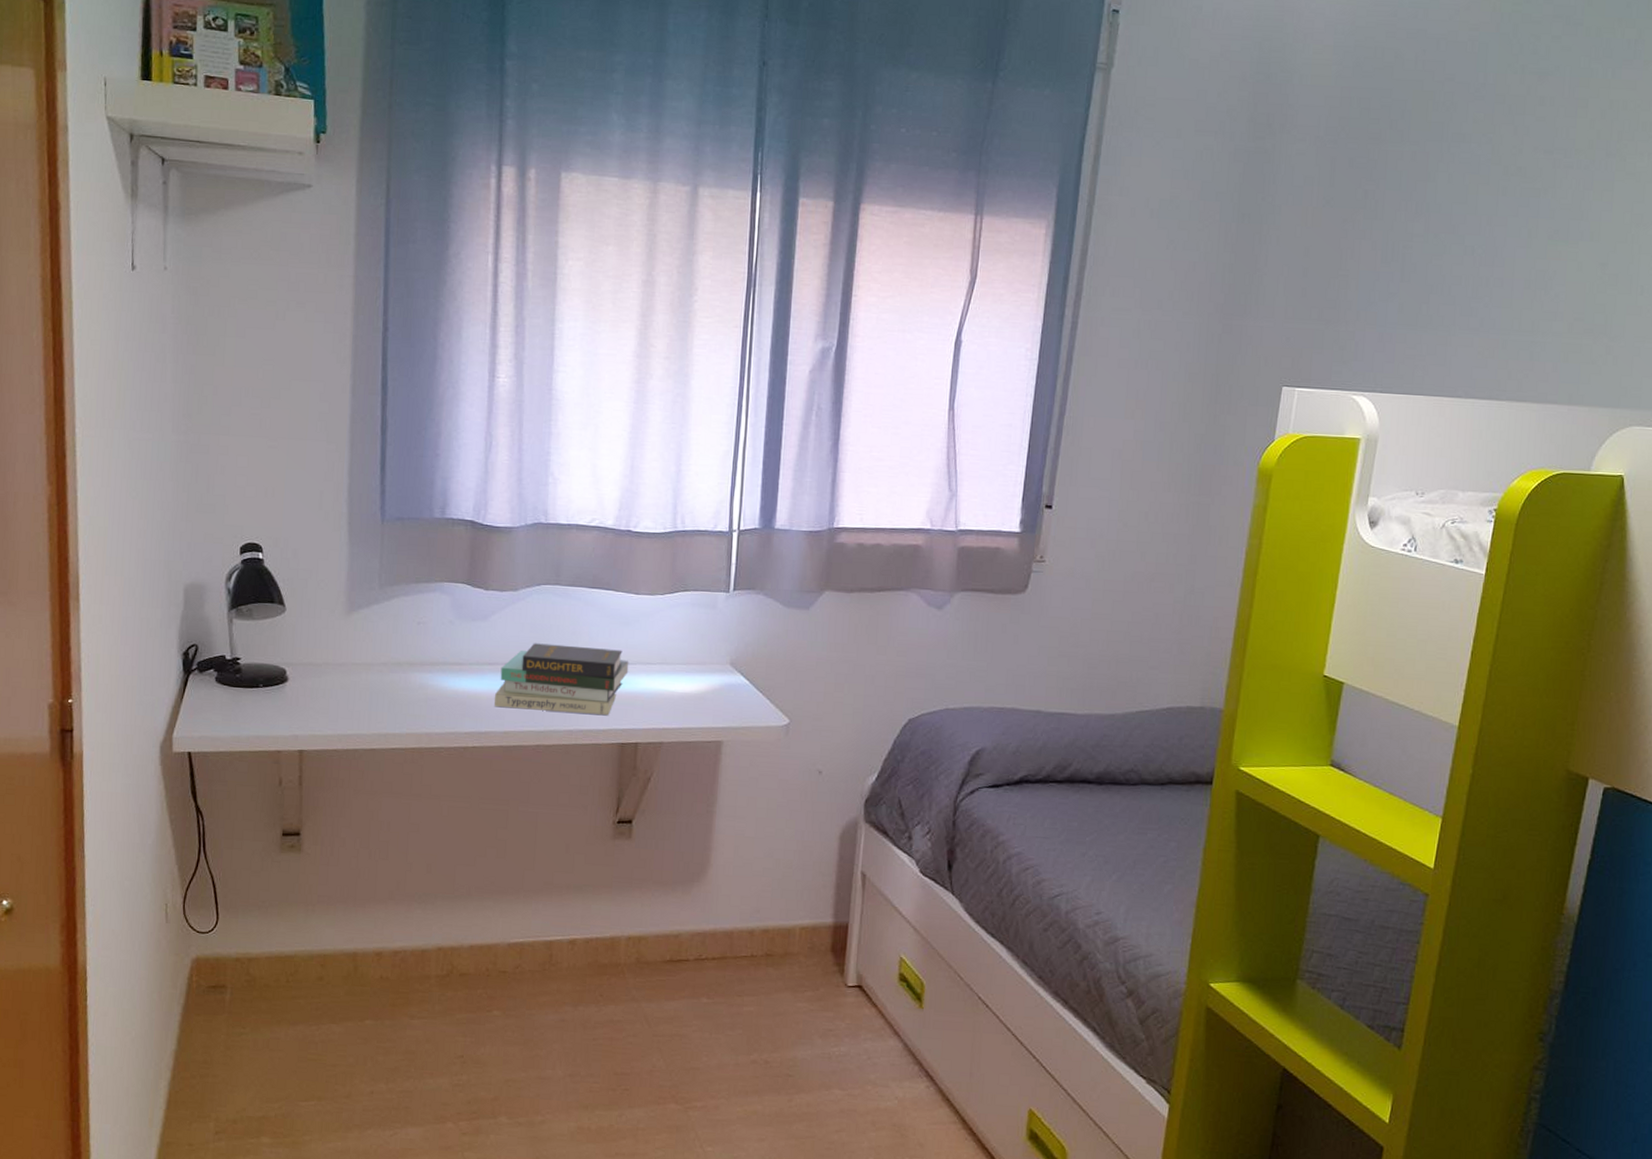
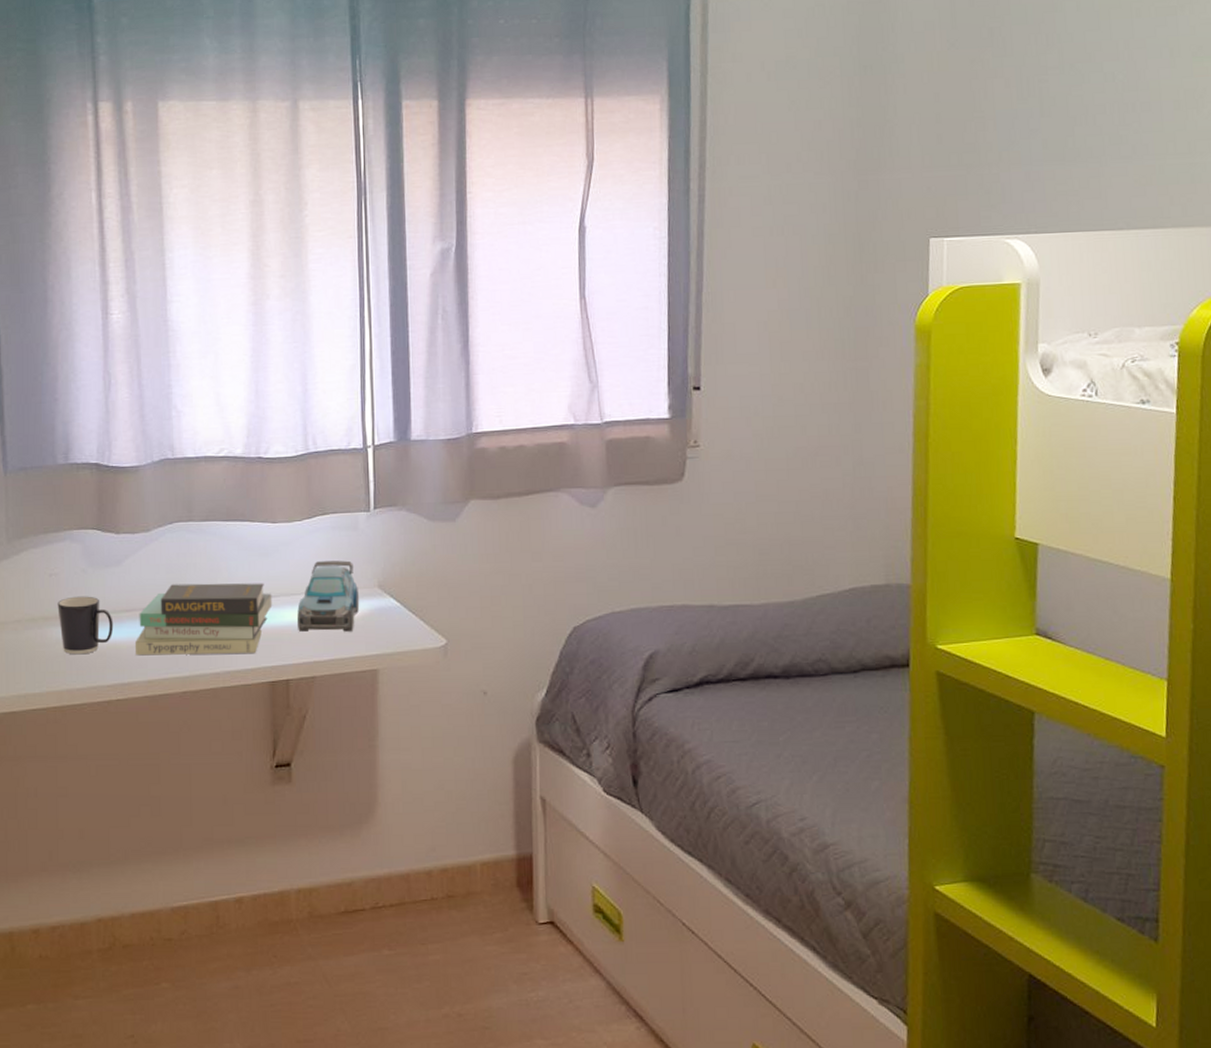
mug: none [423,645,476,701] -> present [57,596,114,655]
toy car: none [651,635,712,704] -> present [297,560,360,632]

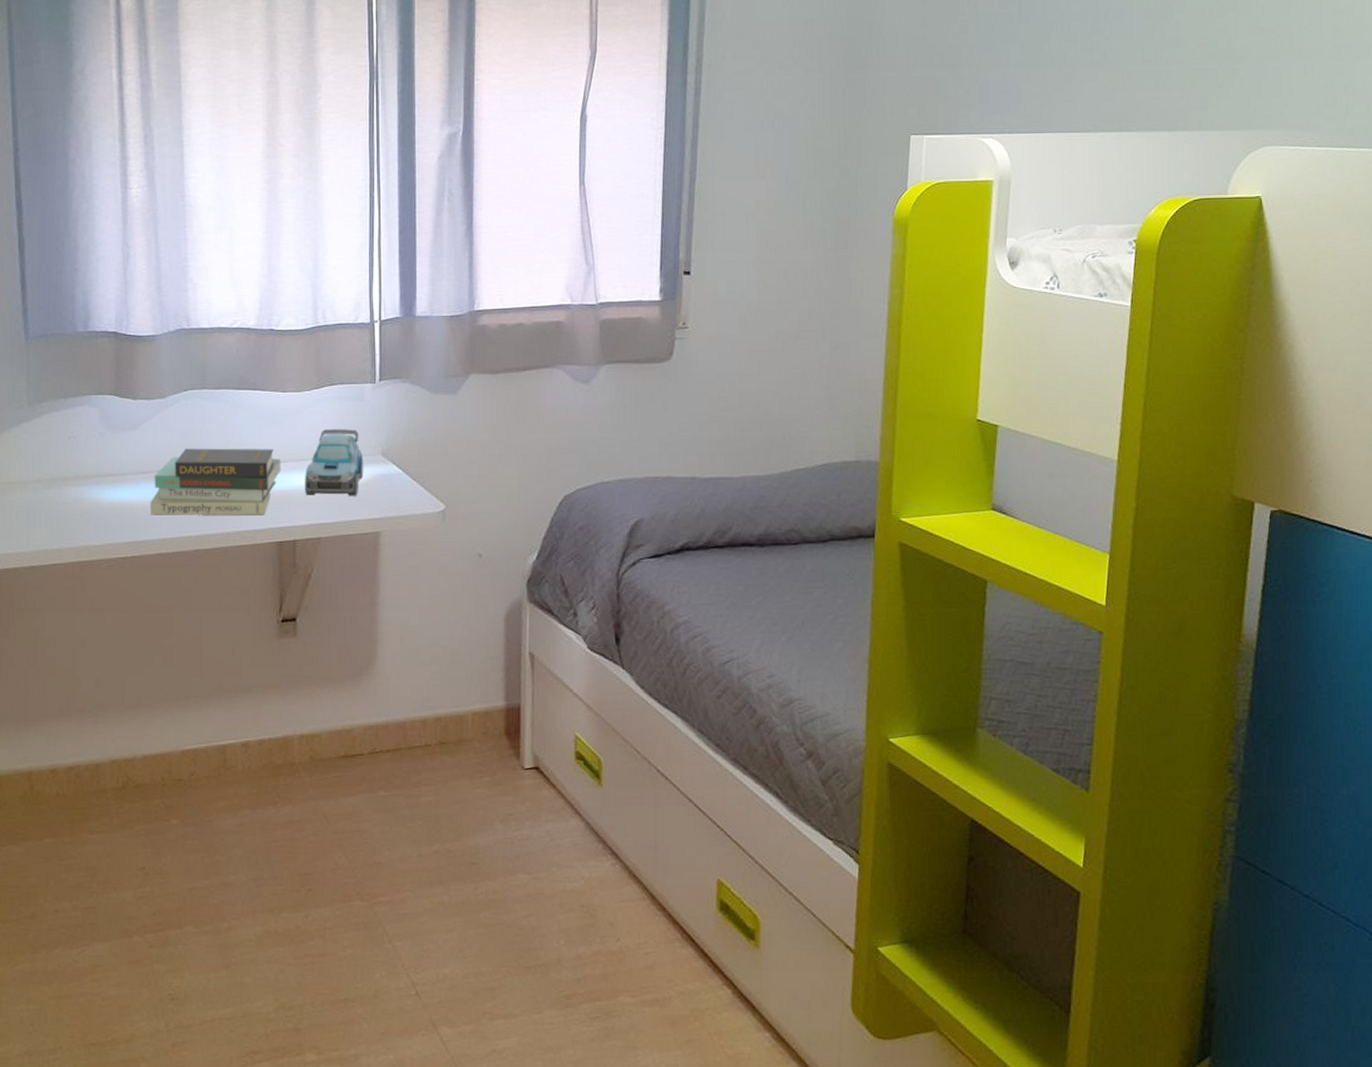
mug: present [57,596,114,655] -> none [76,458,130,514]

